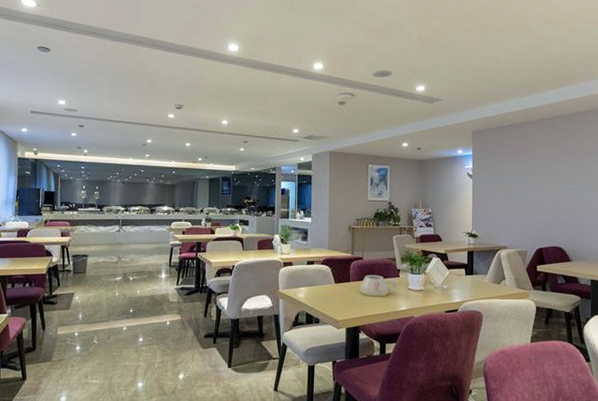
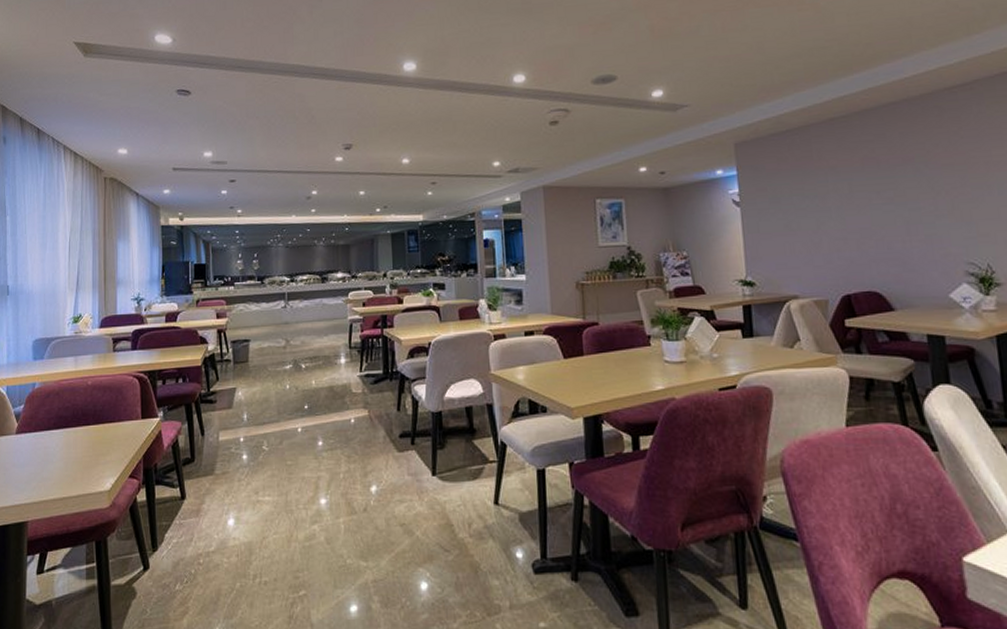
cup: present [360,275,397,297] -> none [597,344,649,374]

